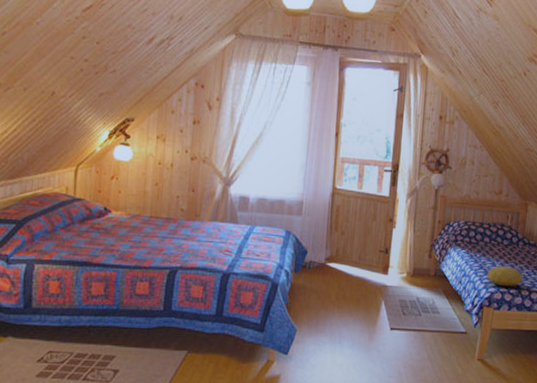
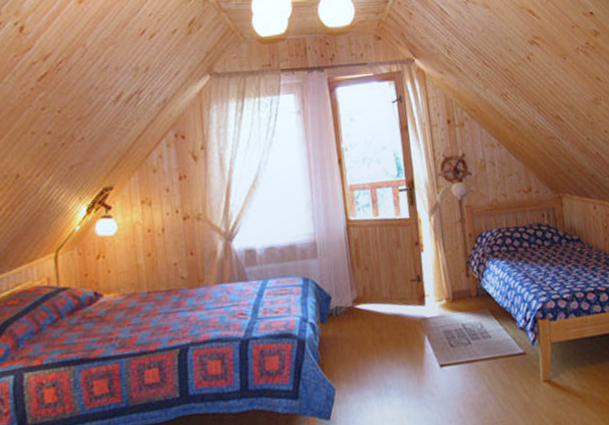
cushion: present [487,266,524,287] -> none [534,269,576,293]

